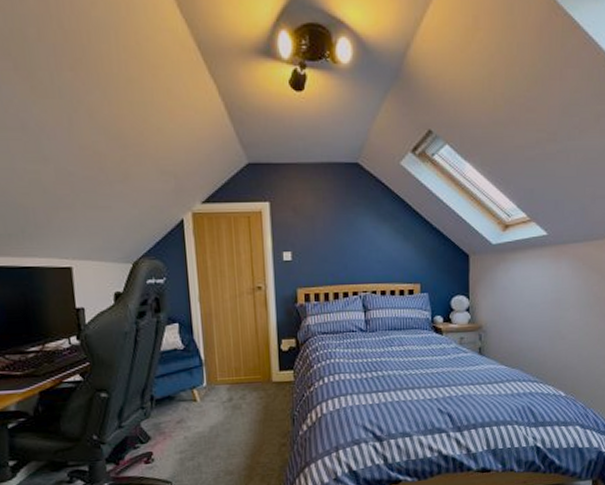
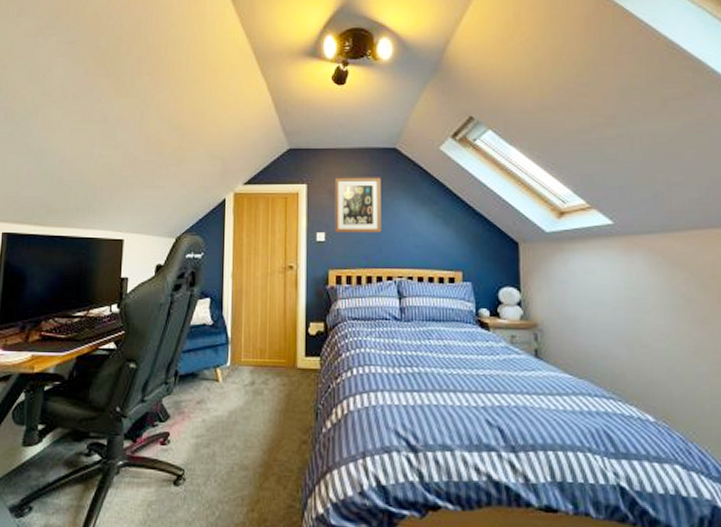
wall art: none [298,193,346,251] -> present [335,177,381,233]

